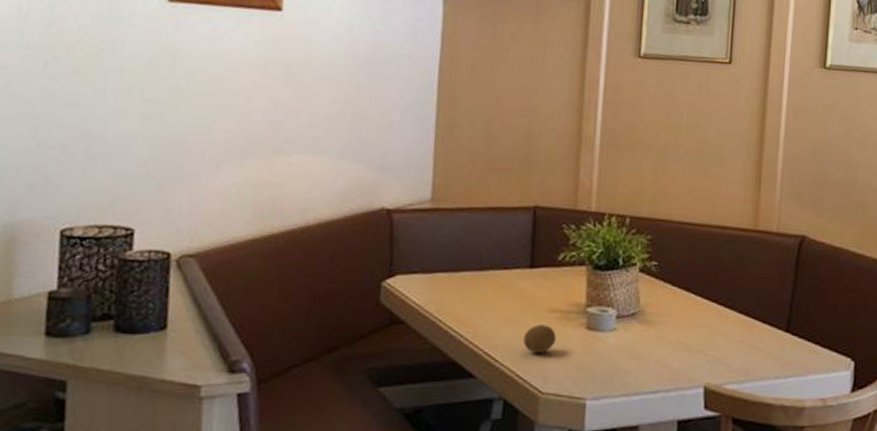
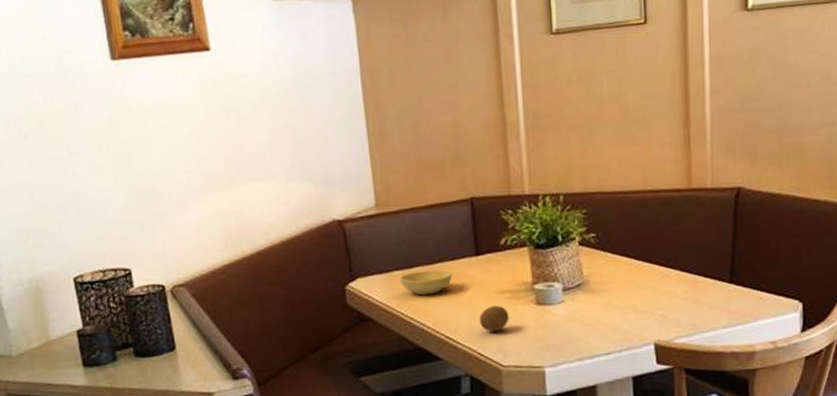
bowl: none [443,276,502,304] -> present [399,270,453,295]

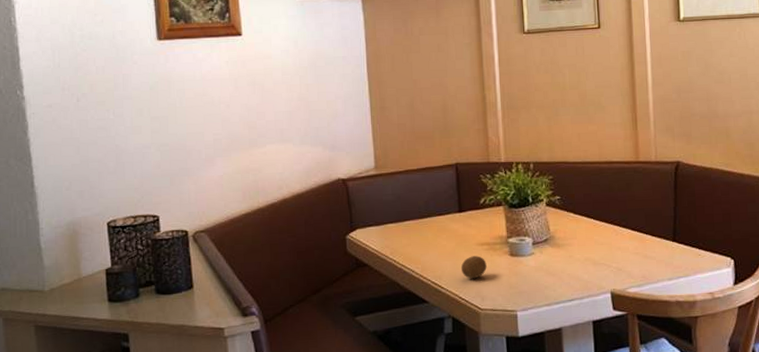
bowl: present [399,270,453,295] -> none [393,224,439,246]

